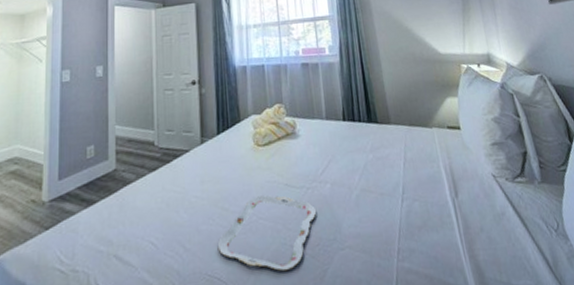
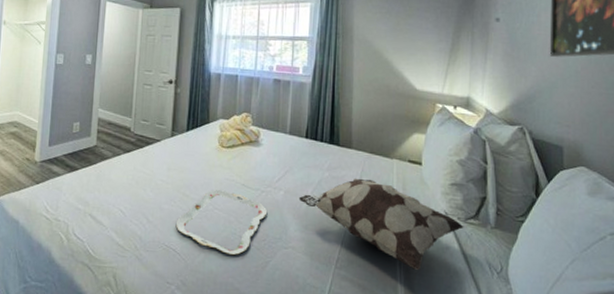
decorative pillow: none [347,153,514,245] -> present [298,178,464,270]

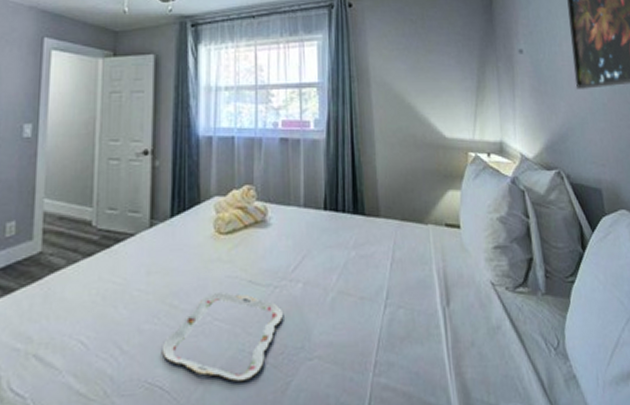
decorative pillow: present [298,178,464,270] -> none [321,253,514,361]

